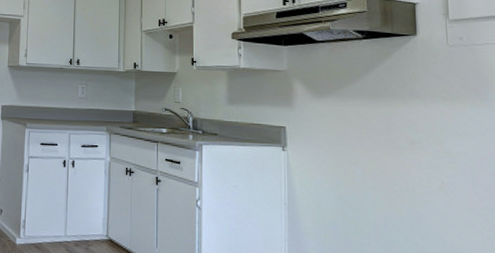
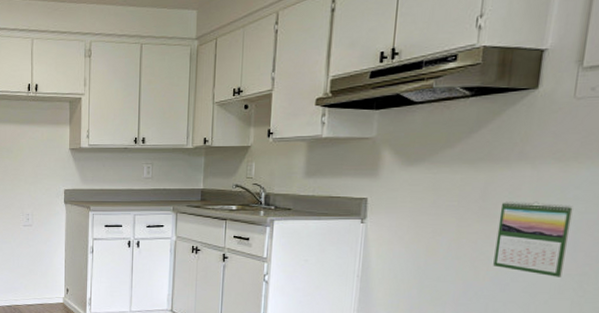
calendar: none [403,135,468,211] -> present [493,201,573,277]

